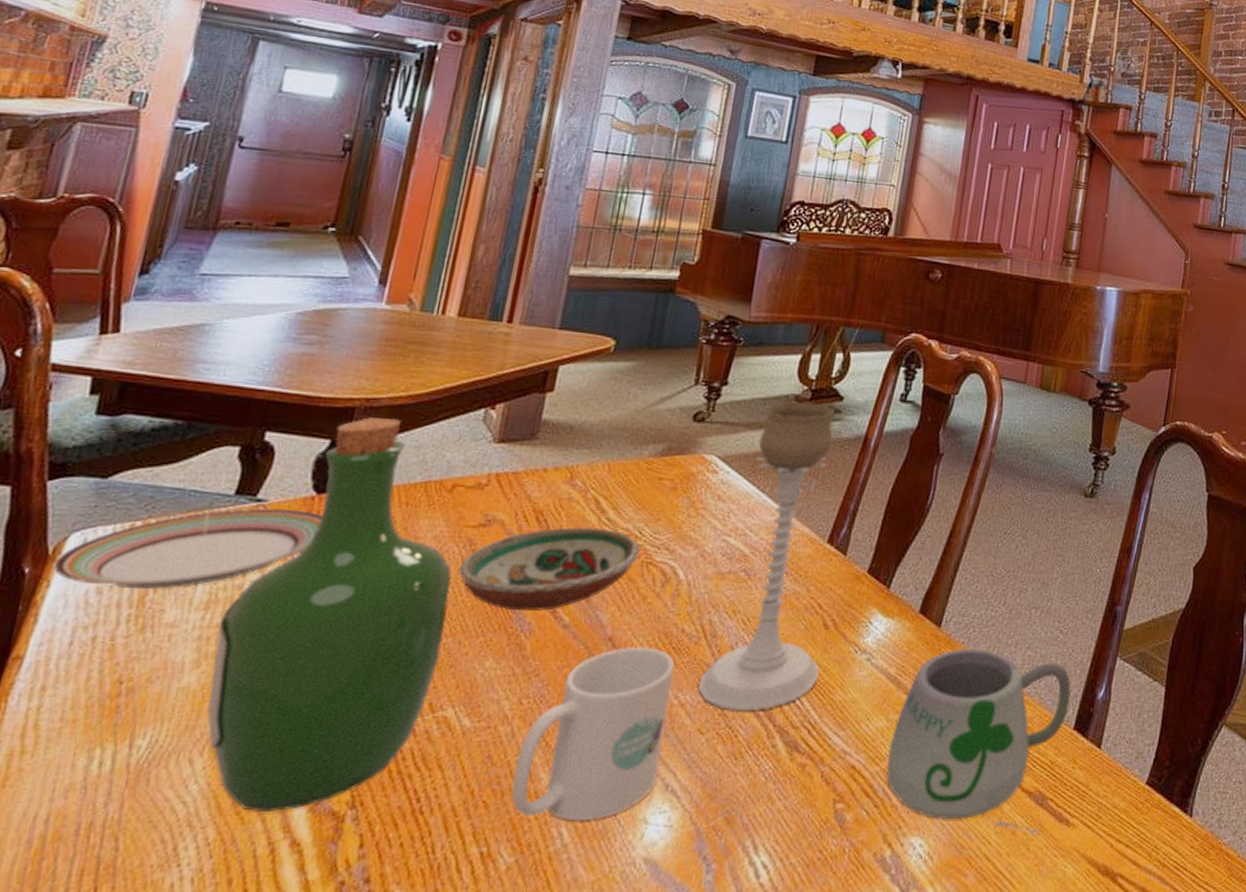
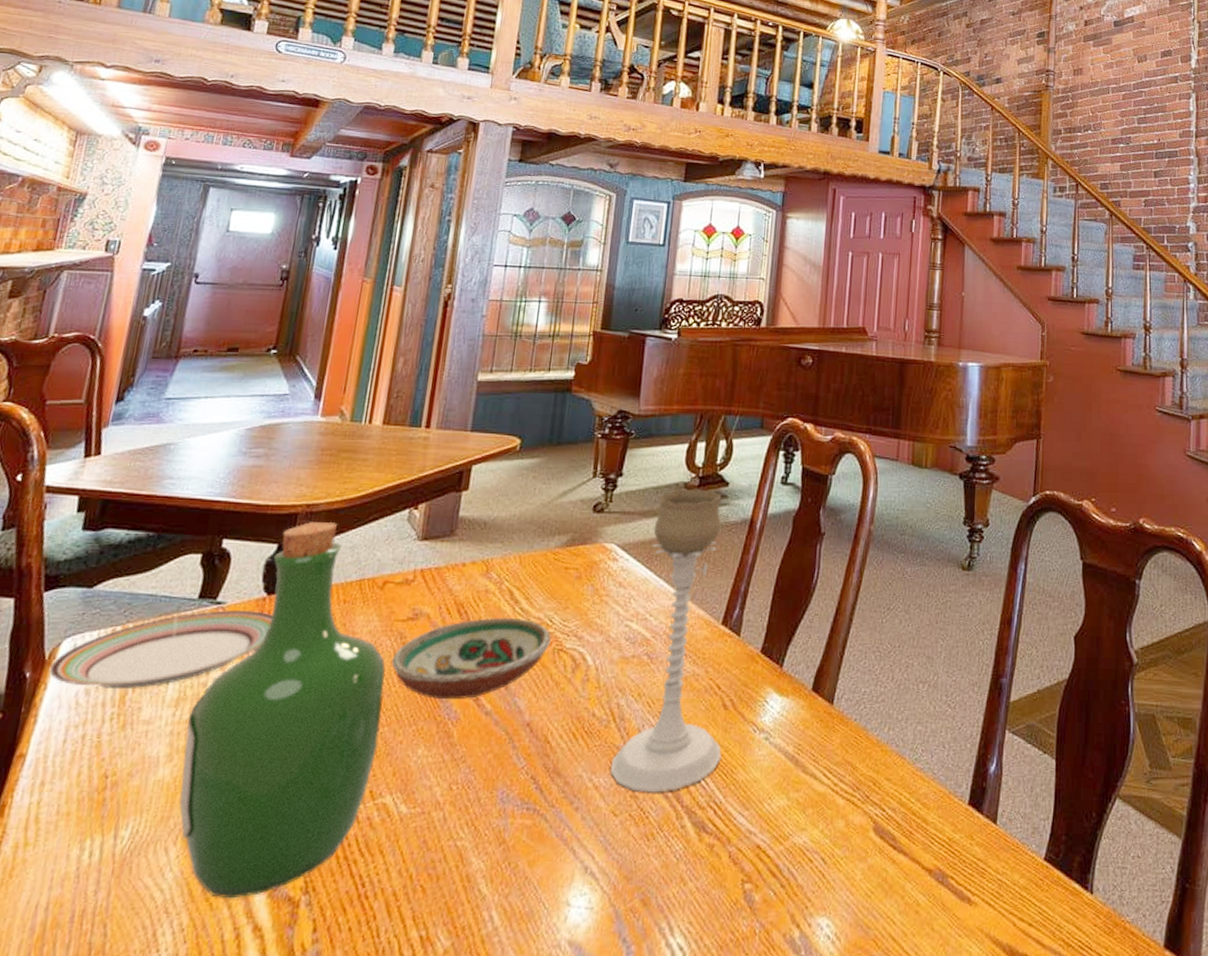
mug: present [511,647,675,820] -> none [446,732,588,903]
mug: present [886,648,1071,837] -> none [790,725,963,916]

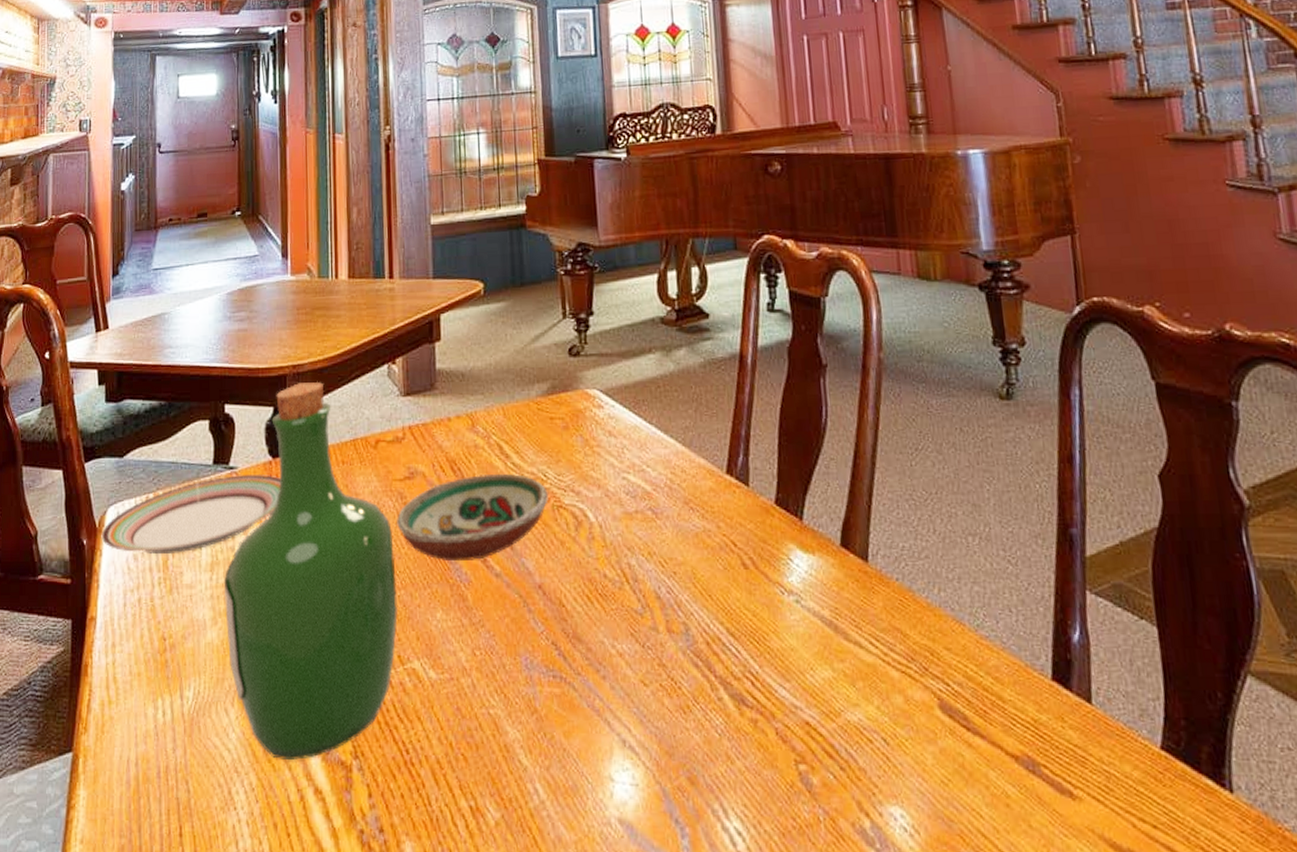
candle holder: present [610,488,721,793] -> none [632,322,750,661]

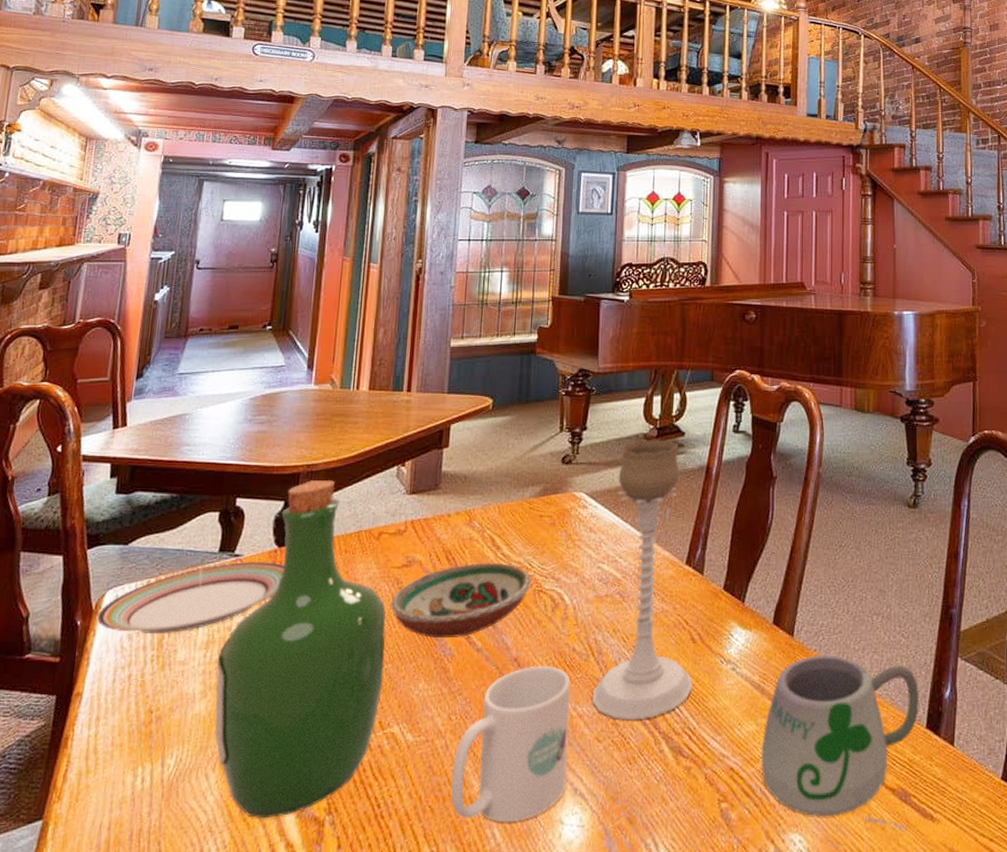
mug: none [482,595,613,776] -> present [450,666,571,822]
candle holder: none [632,322,750,661] -> present [592,439,693,721]
mug: none [841,585,1041,811] -> present [761,655,919,832]

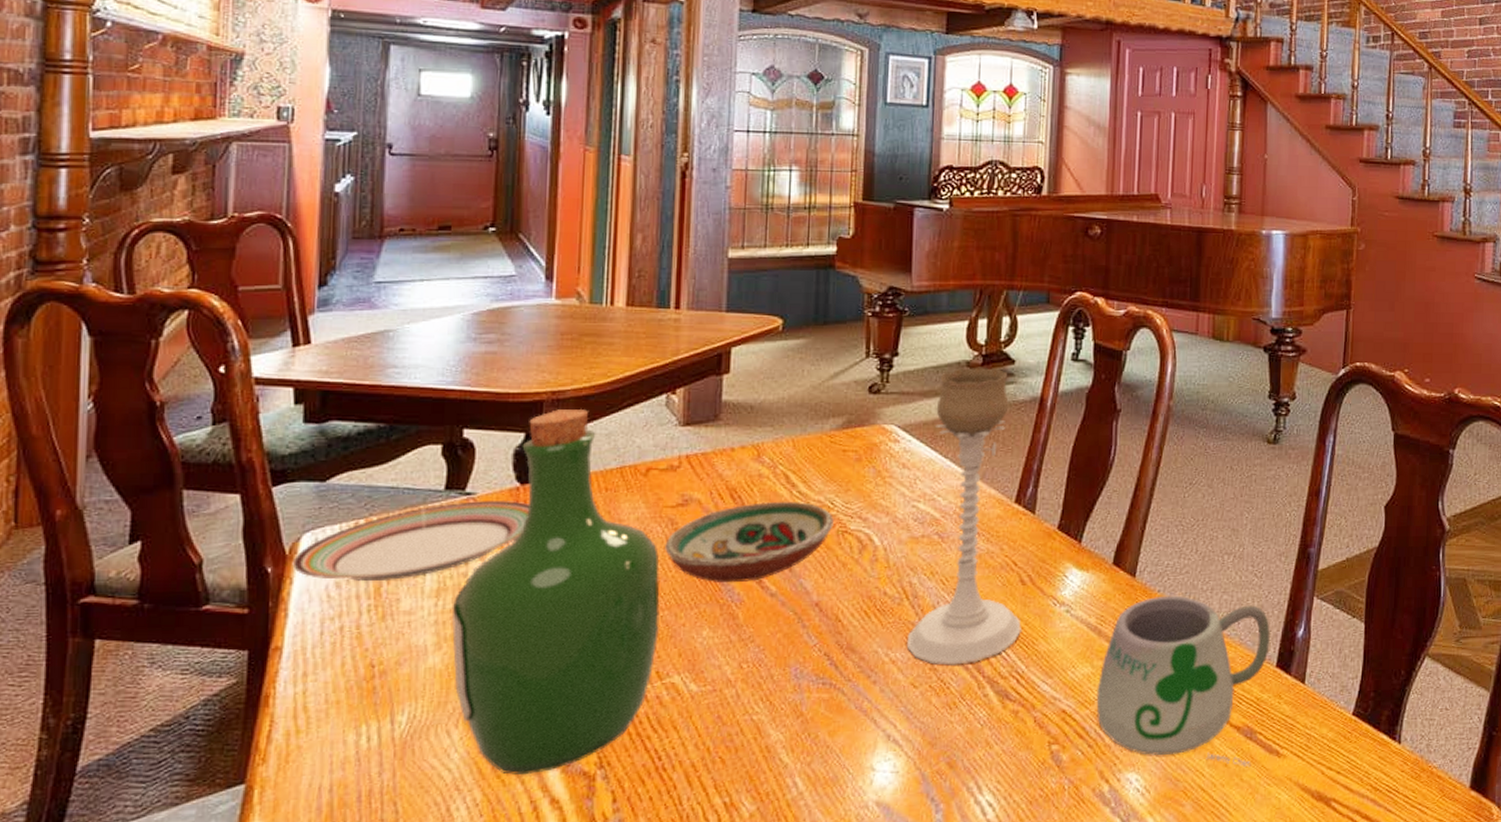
mug: present [450,666,571,822] -> none [744,611,881,771]

